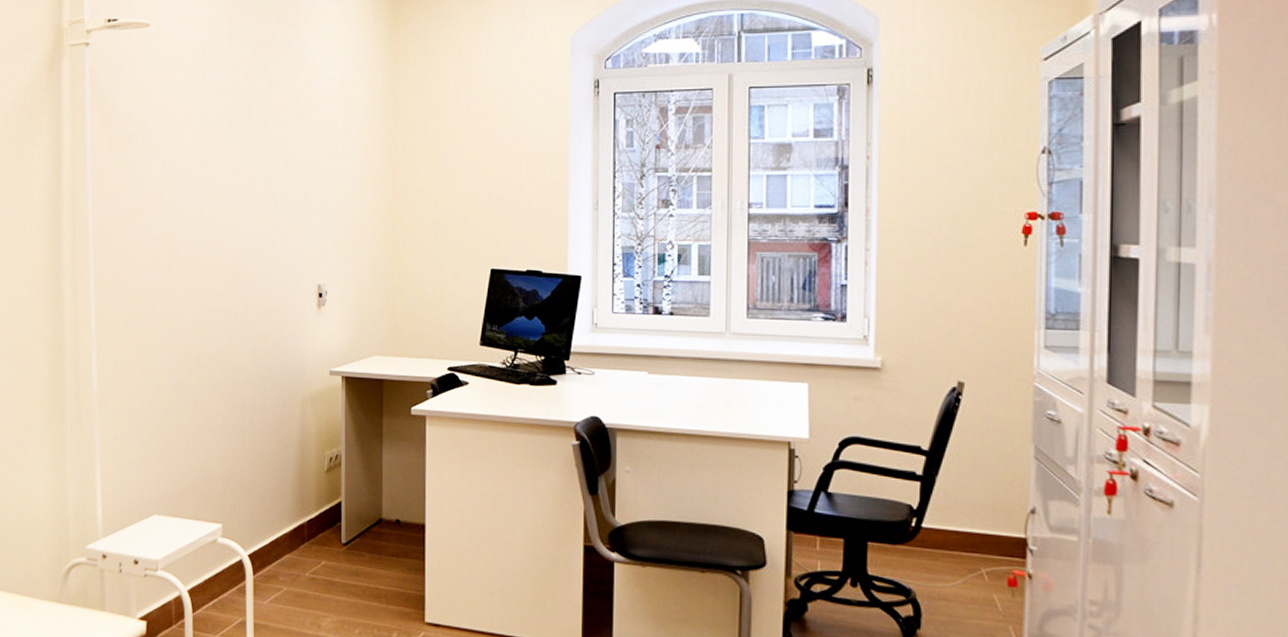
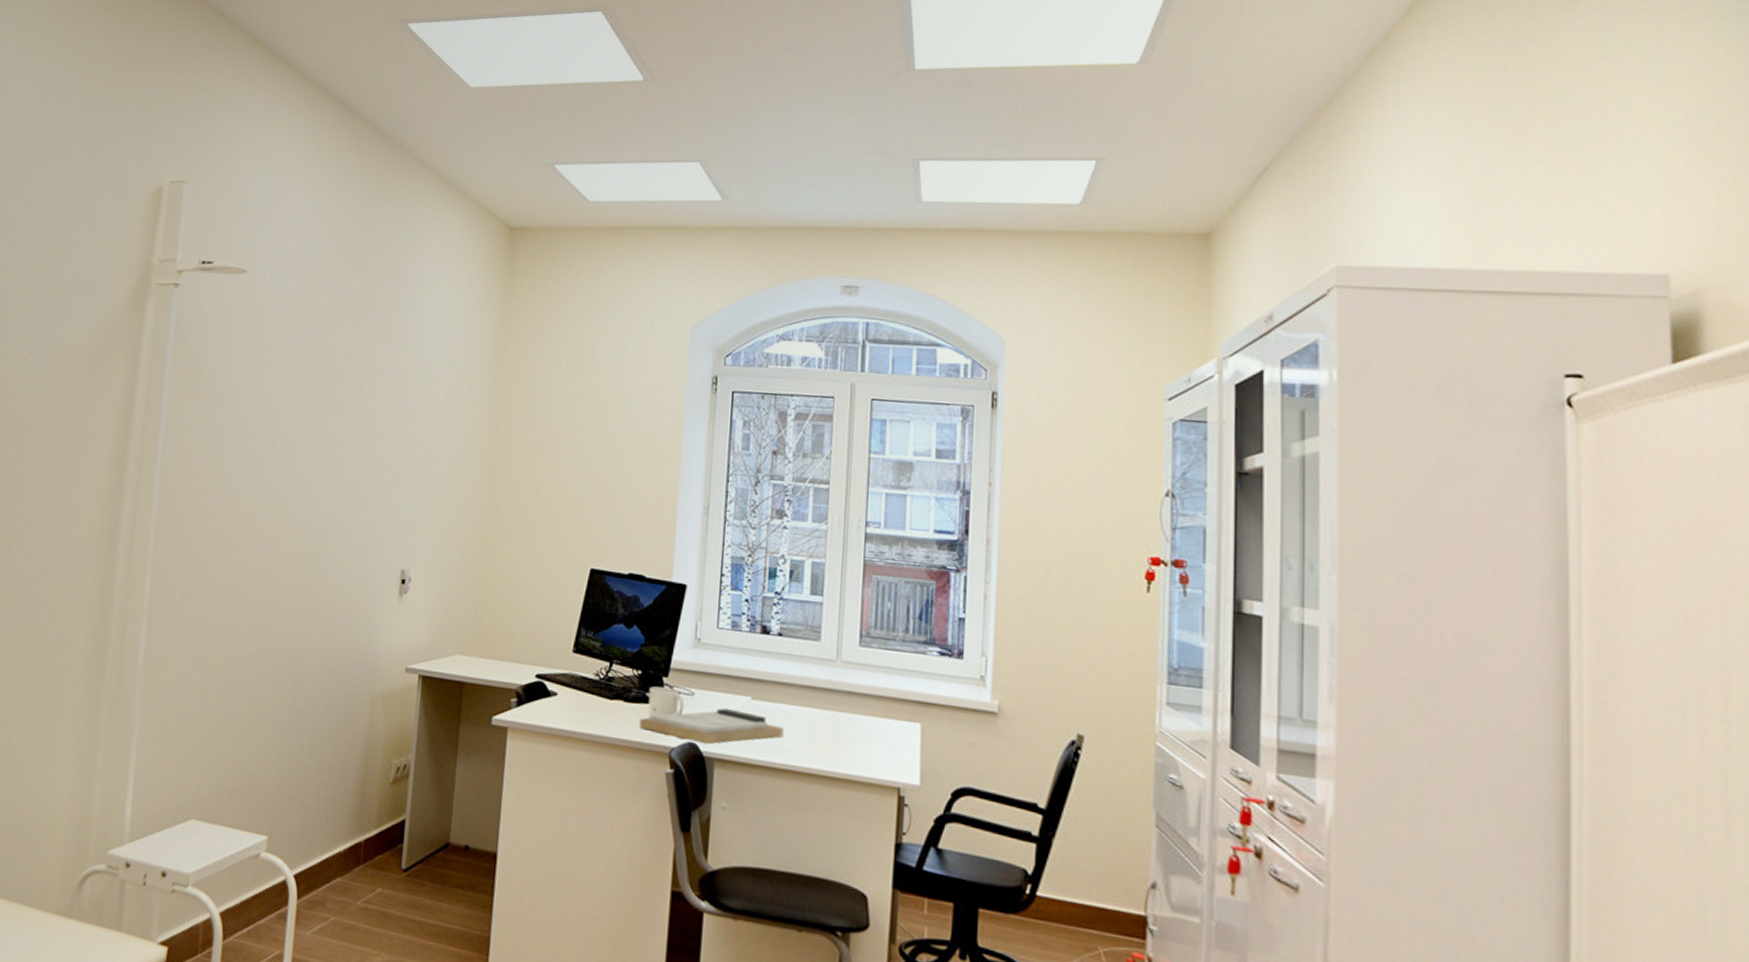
clipboard: none [546,383,679,417] -> present [639,708,784,745]
mug: none [552,369,586,398] -> present [648,686,685,719]

